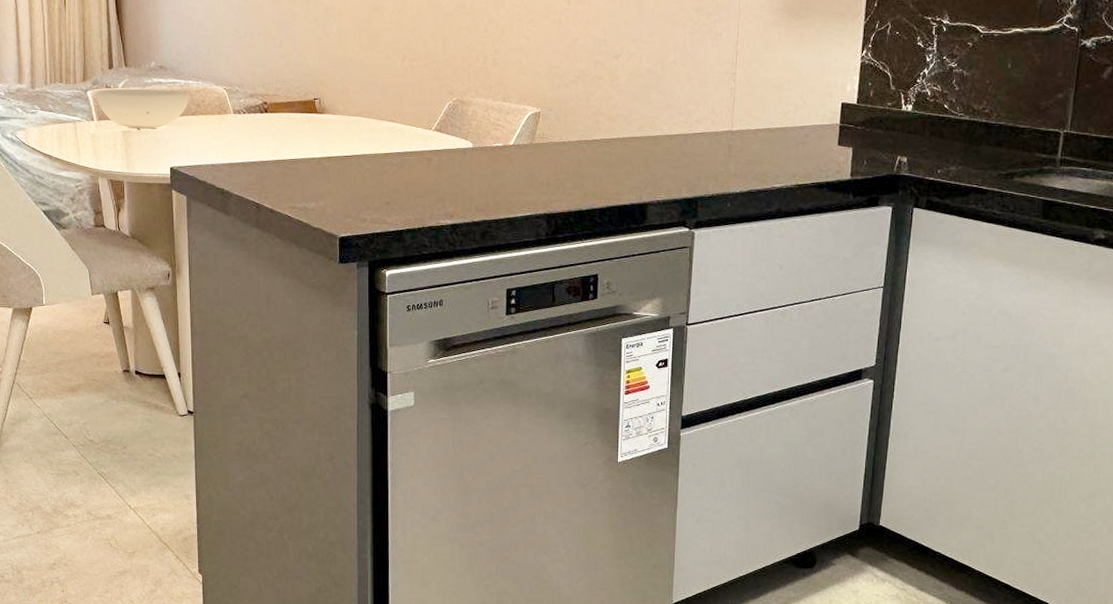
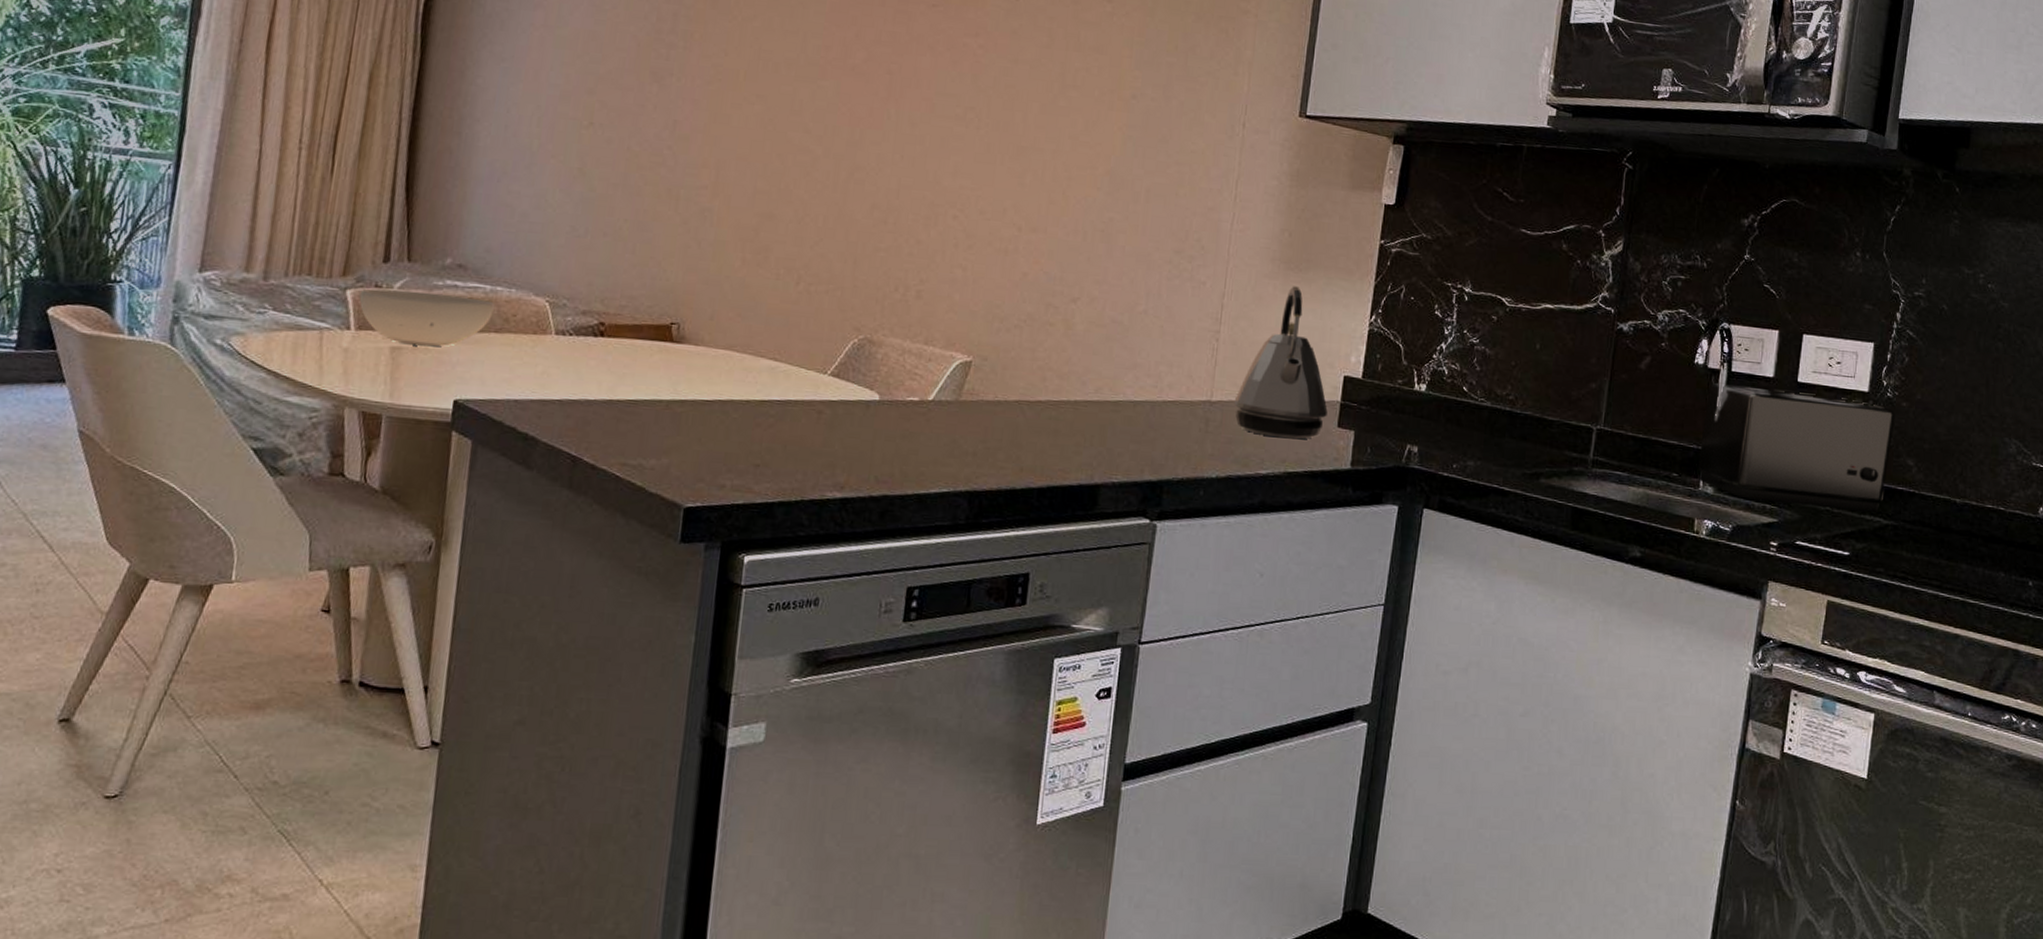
kettle: none [751,31,829,158] -> present [1234,286,1328,440]

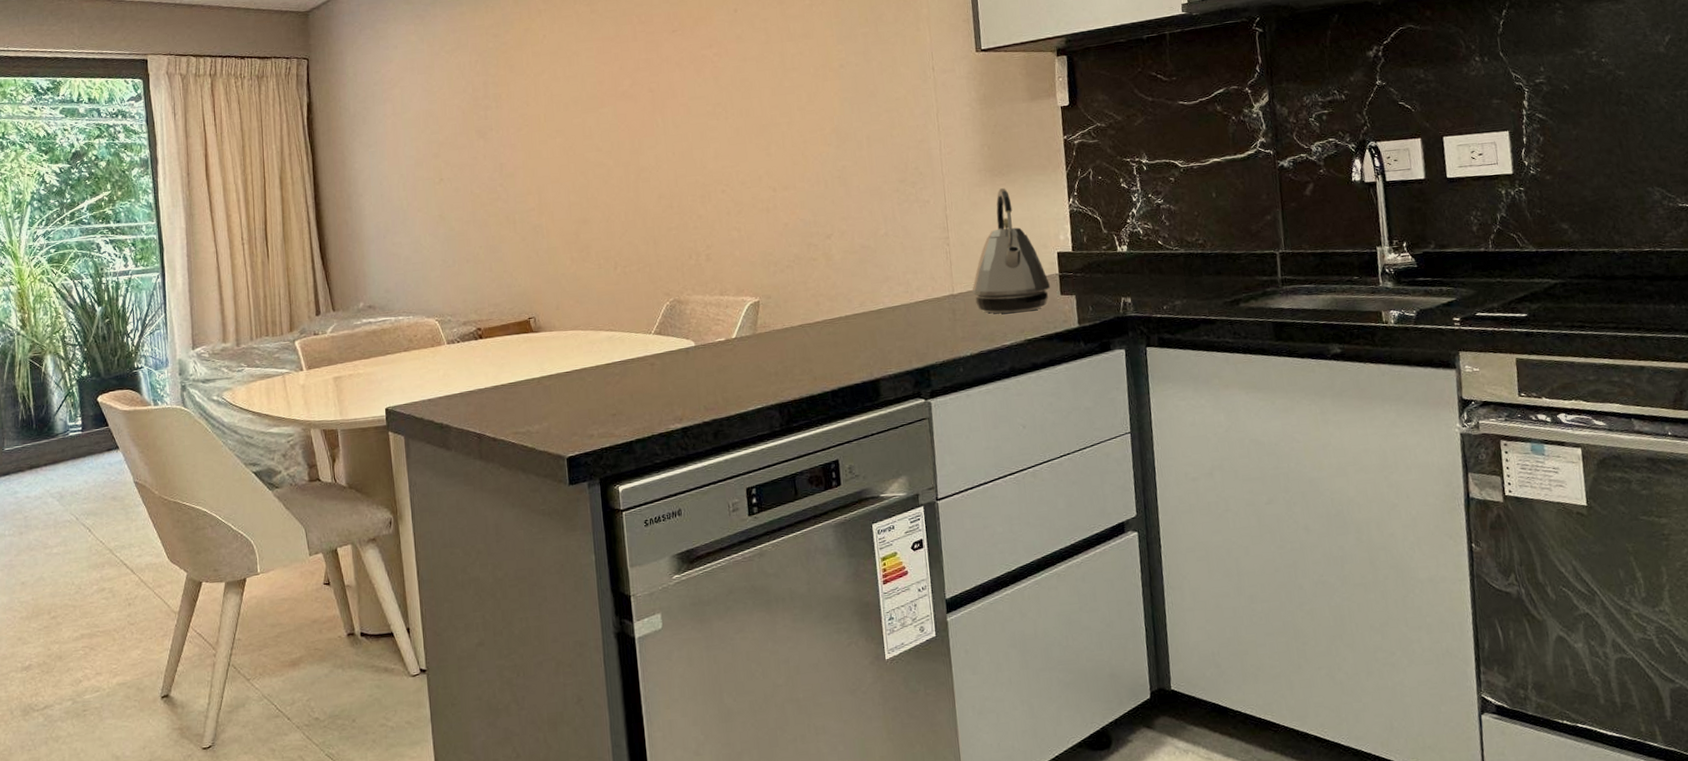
bowl: present [359,289,496,347] -> none [304,328,401,374]
toaster: present [1697,382,1895,513] -> none [1369,183,1547,287]

